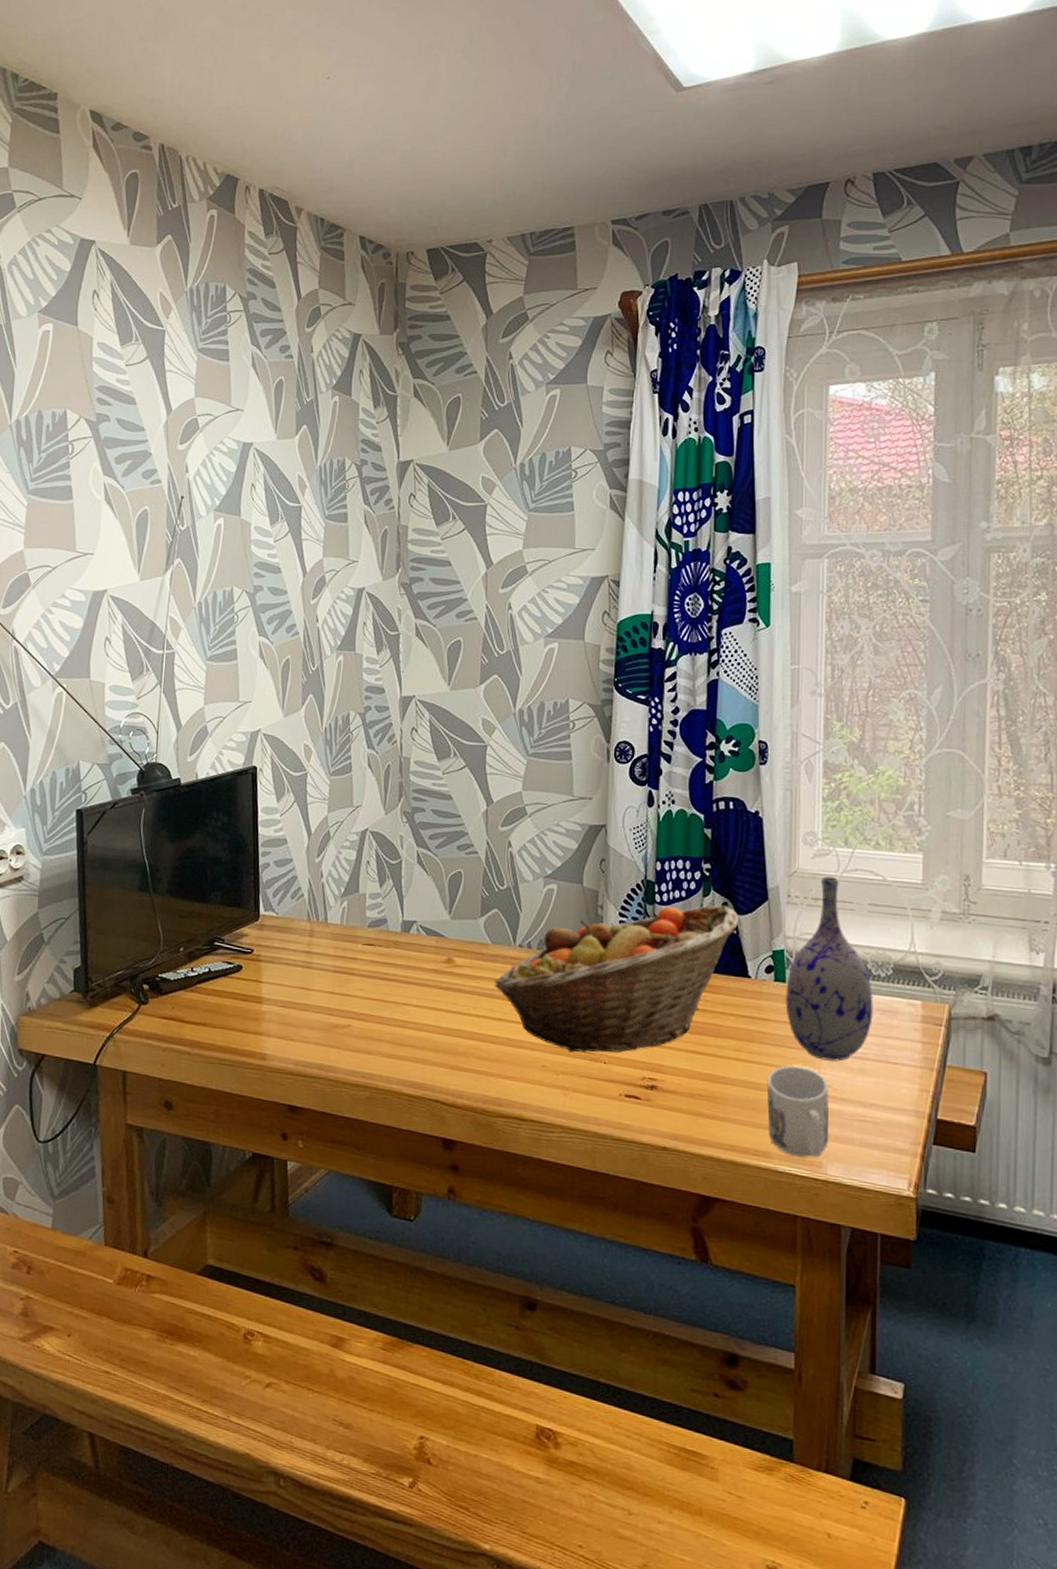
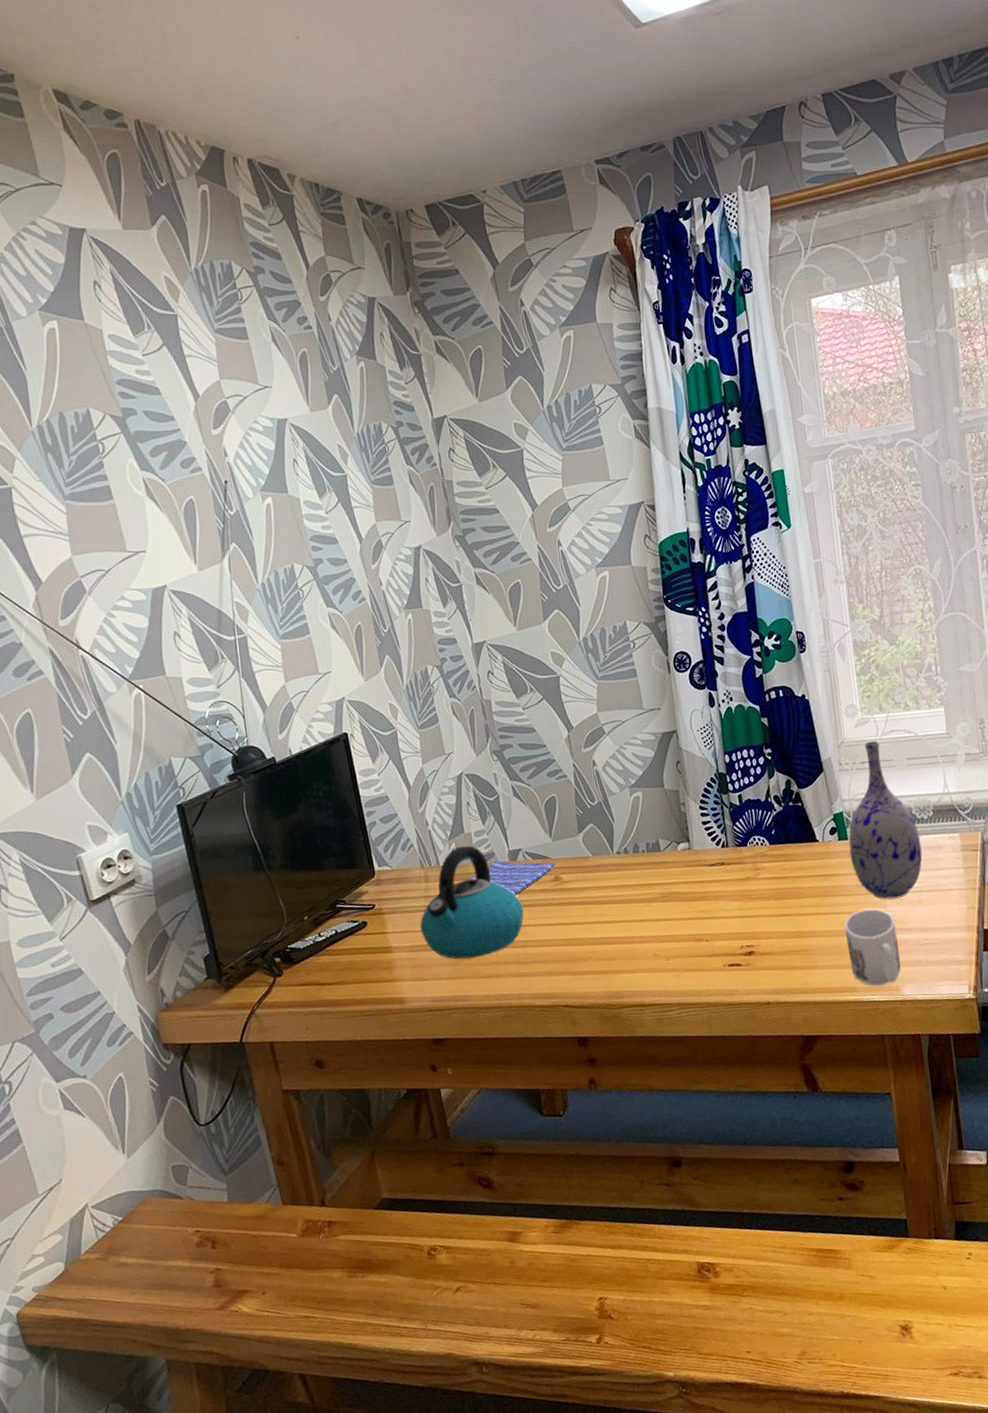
kettle: none [296,905,408,1028] -> present [420,845,524,959]
dish towel: none [356,928,449,970] -> present [469,860,555,896]
fruit basket: present [495,905,740,1053] -> none [600,782,803,938]

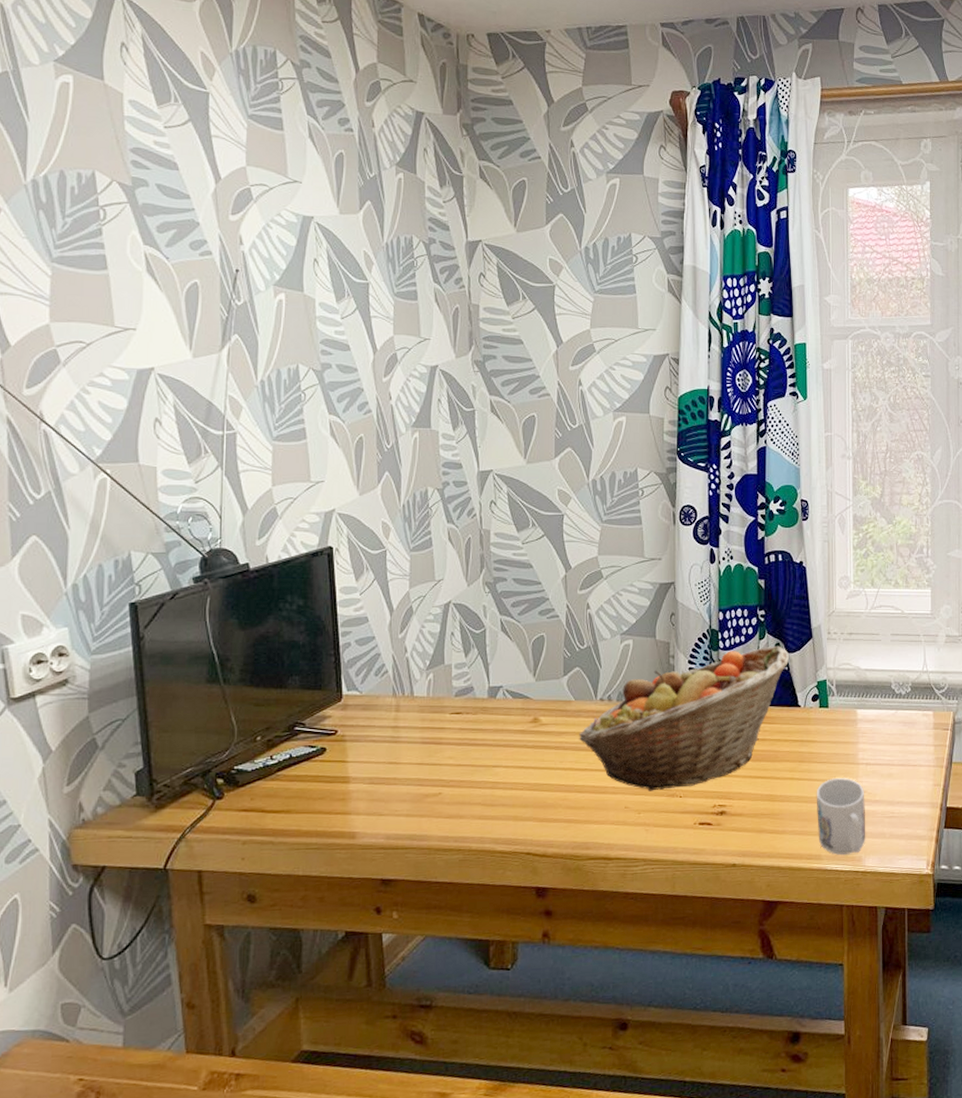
kettle: present [420,845,524,959] -> none [384,677,497,796]
dish towel: present [469,860,555,896] -> none [443,696,535,734]
fruit basket: none [600,782,803,938] -> present [579,645,790,791]
vase: present [848,740,923,900] -> none [829,614,897,770]

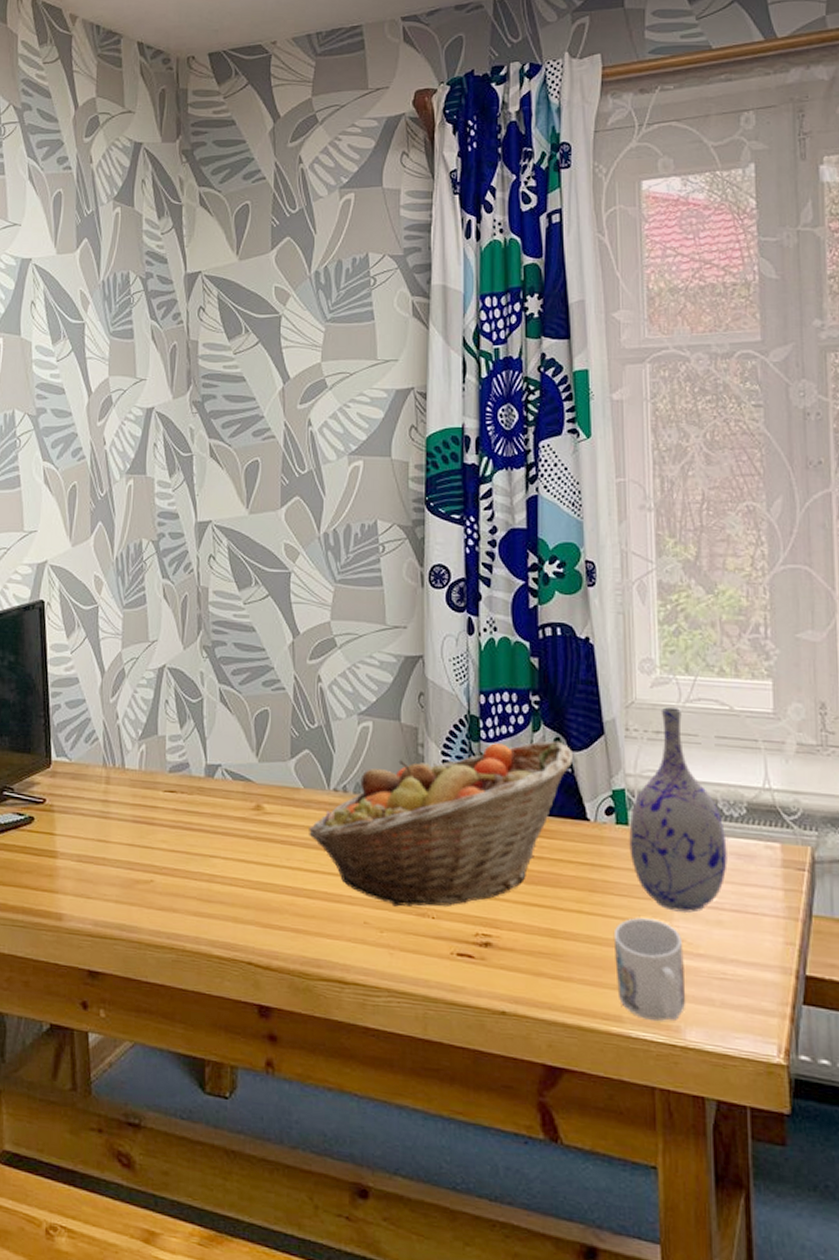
vase: none [829,614,897,770] -> present [629,707,727,913]

